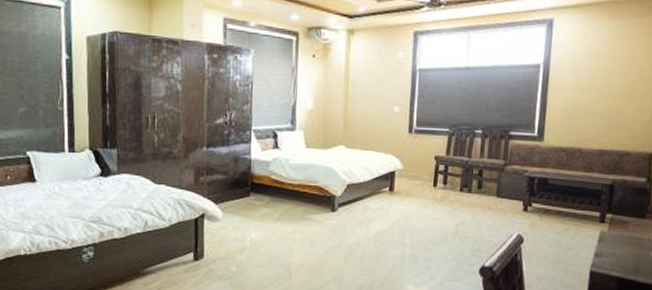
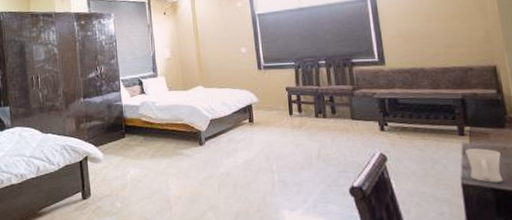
mug: none [599,236,634,272] -> present [465,148,504,183]

